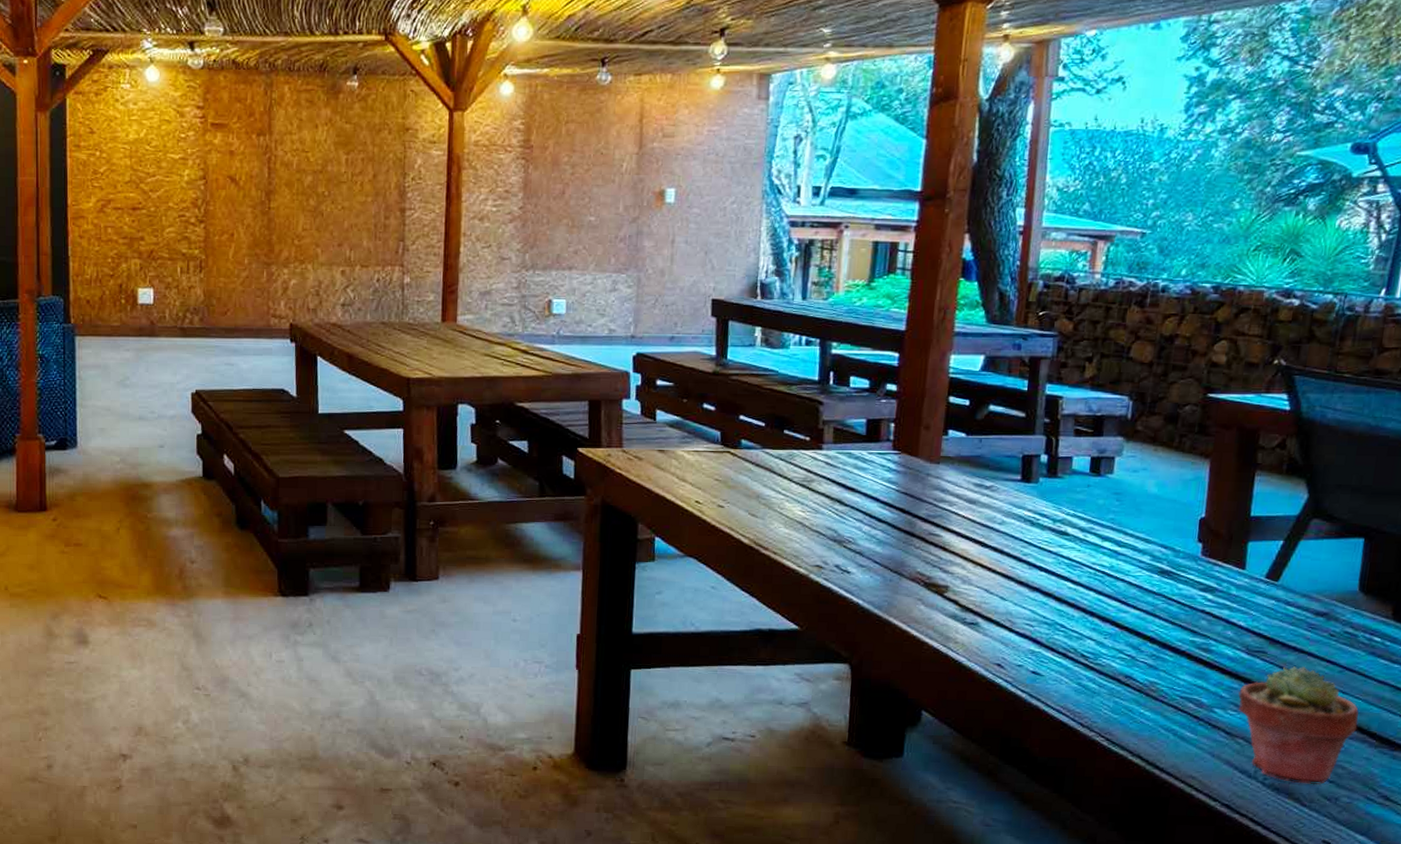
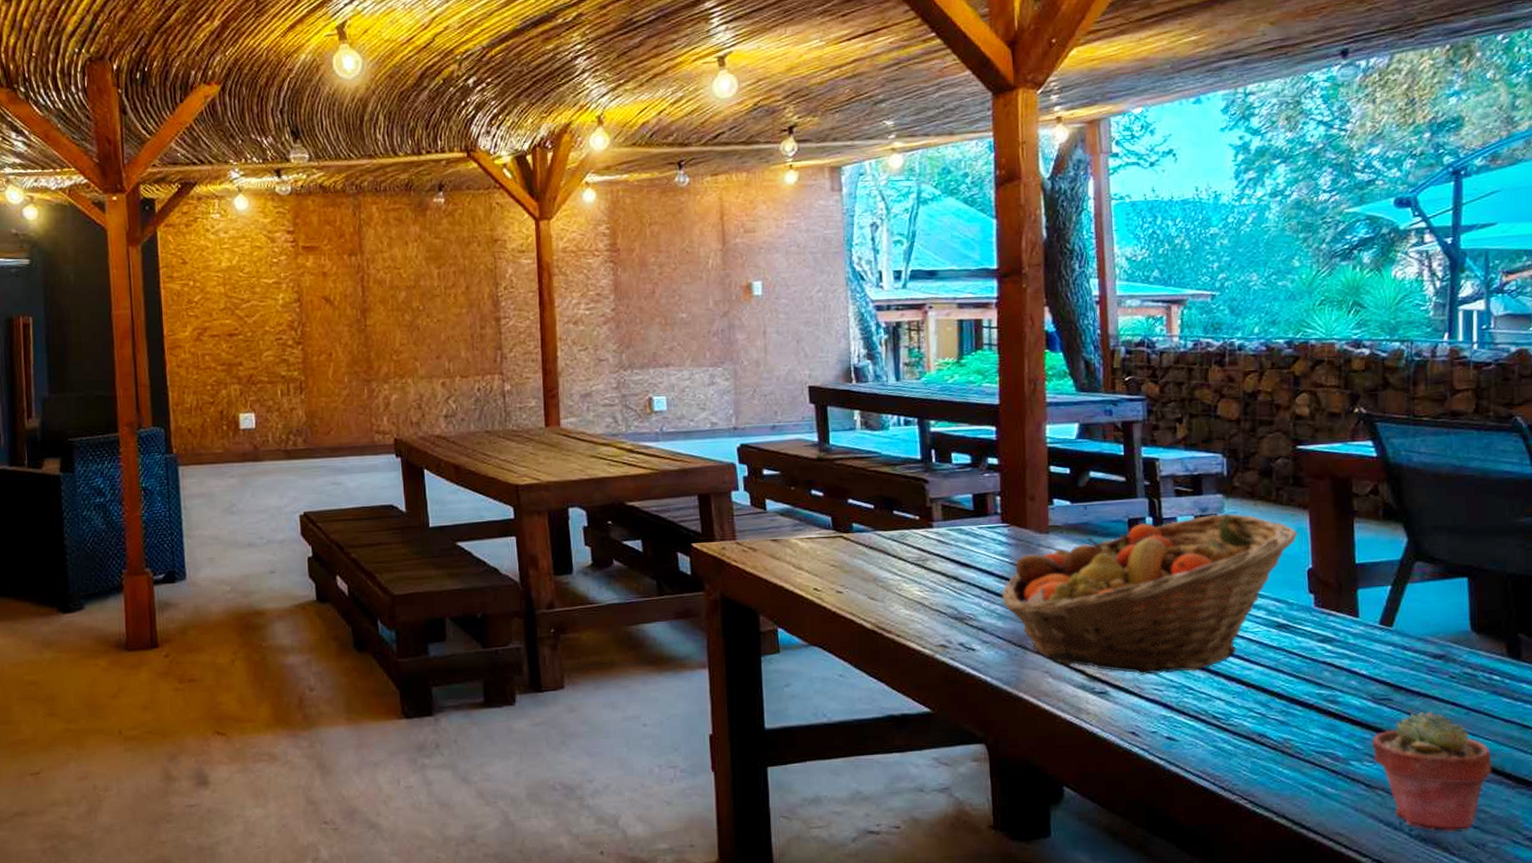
fruit basket: none [883,455,1197,610] -> present [1001,512,1299,675]

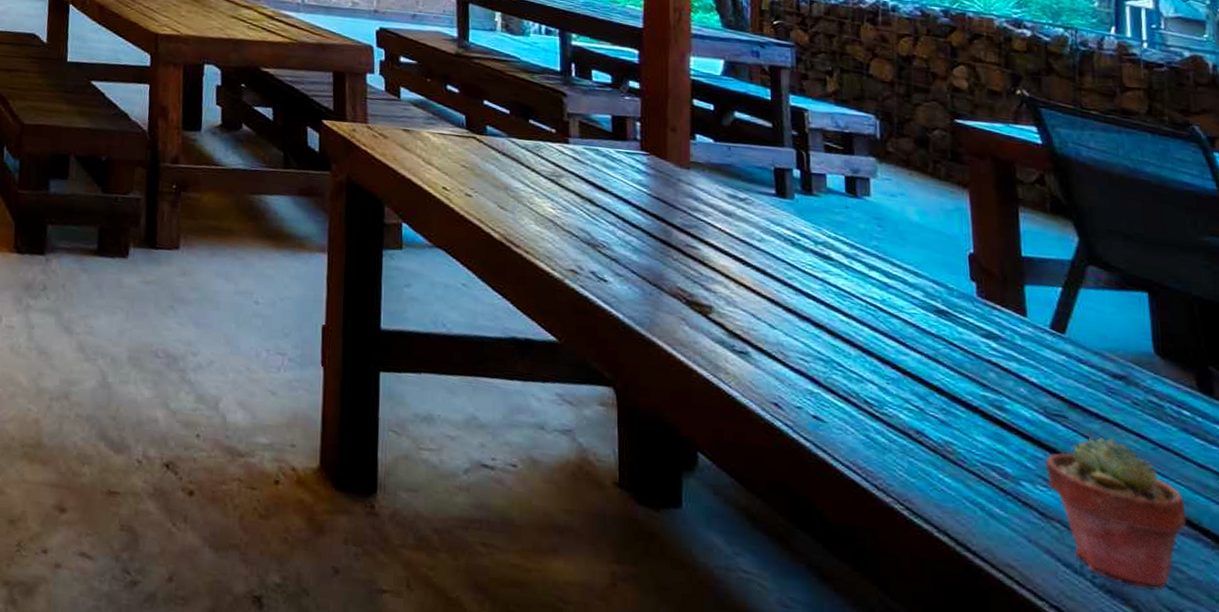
fruit basket: present [1001,512,1299,675] -> none [638,175,959,346]

